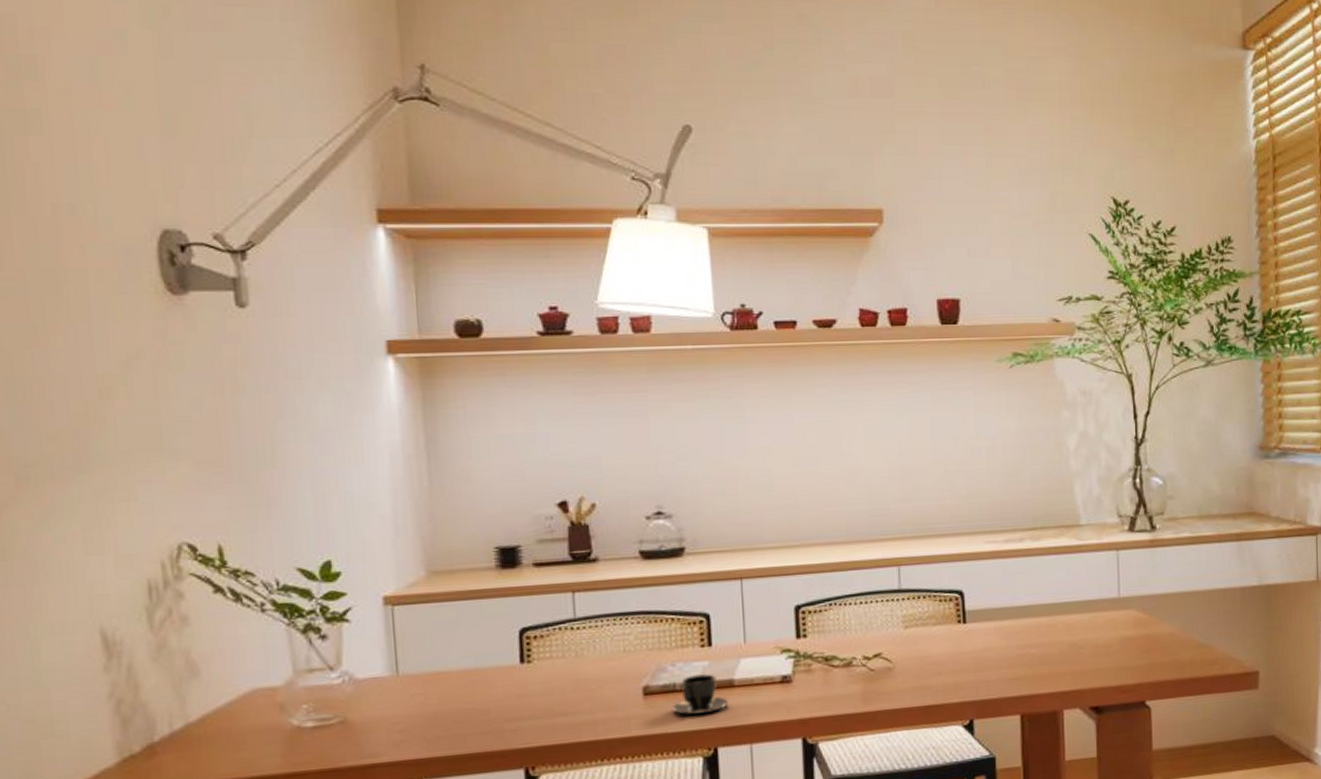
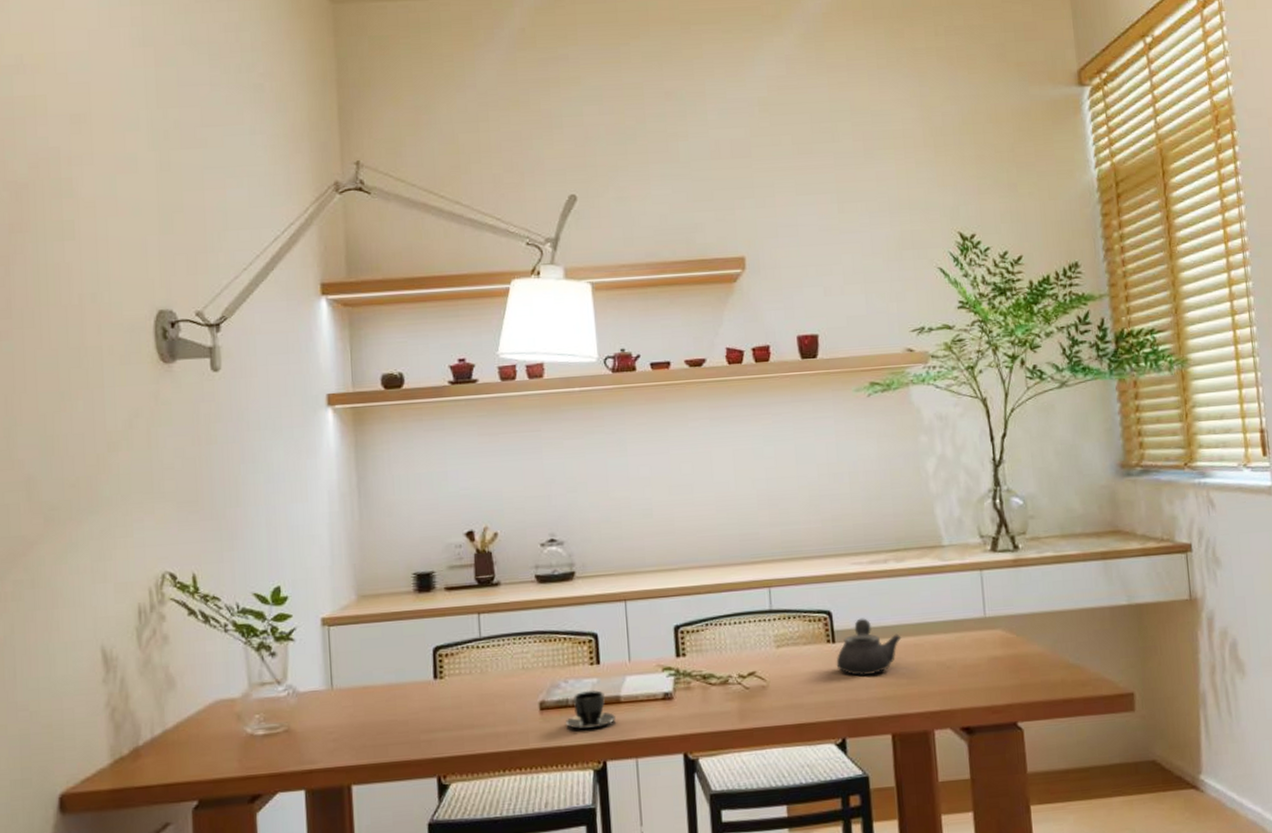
teapot: none [966,598,1035,657] -> present [836,618,902,676]

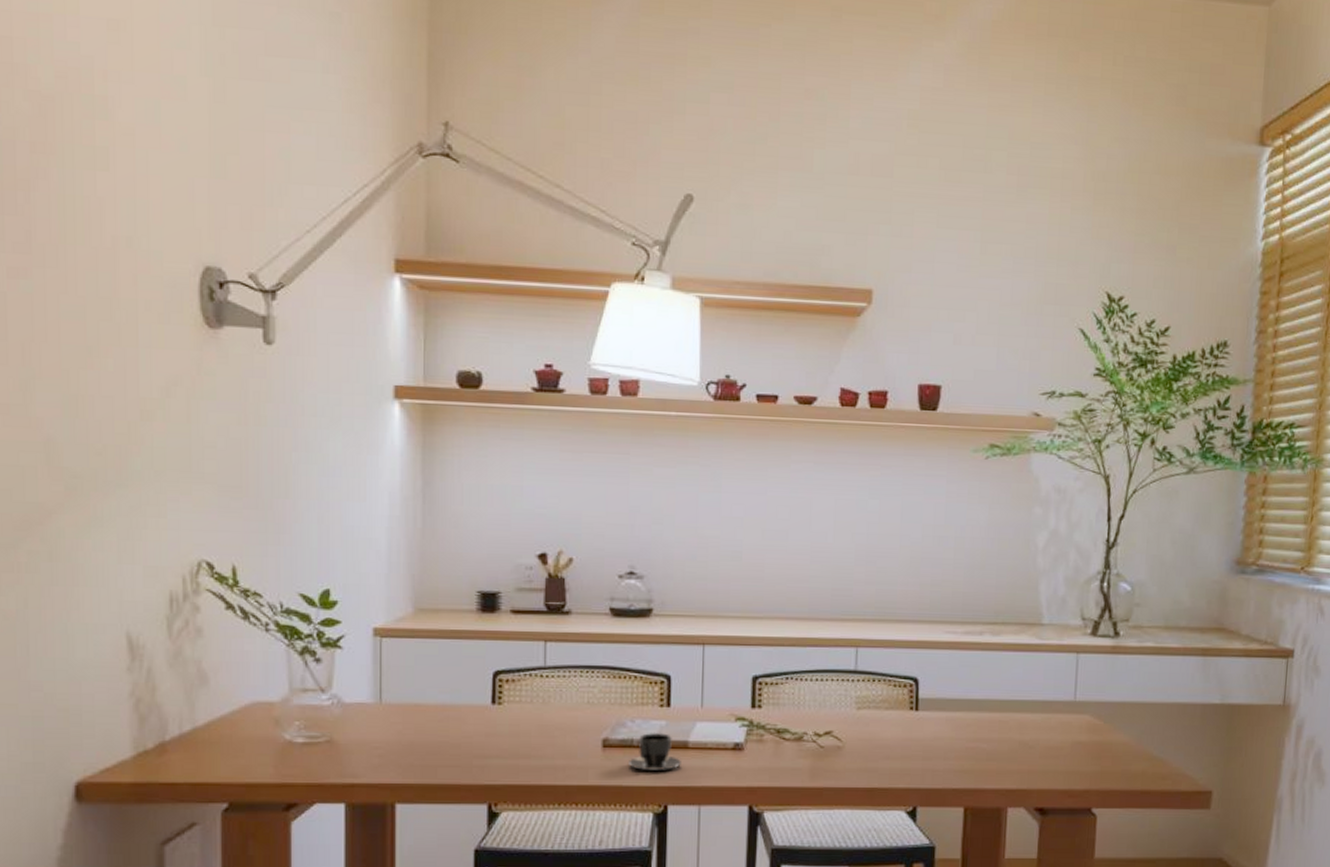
teapot: present [836,618,902,676] -> none [916,688,987,747]

